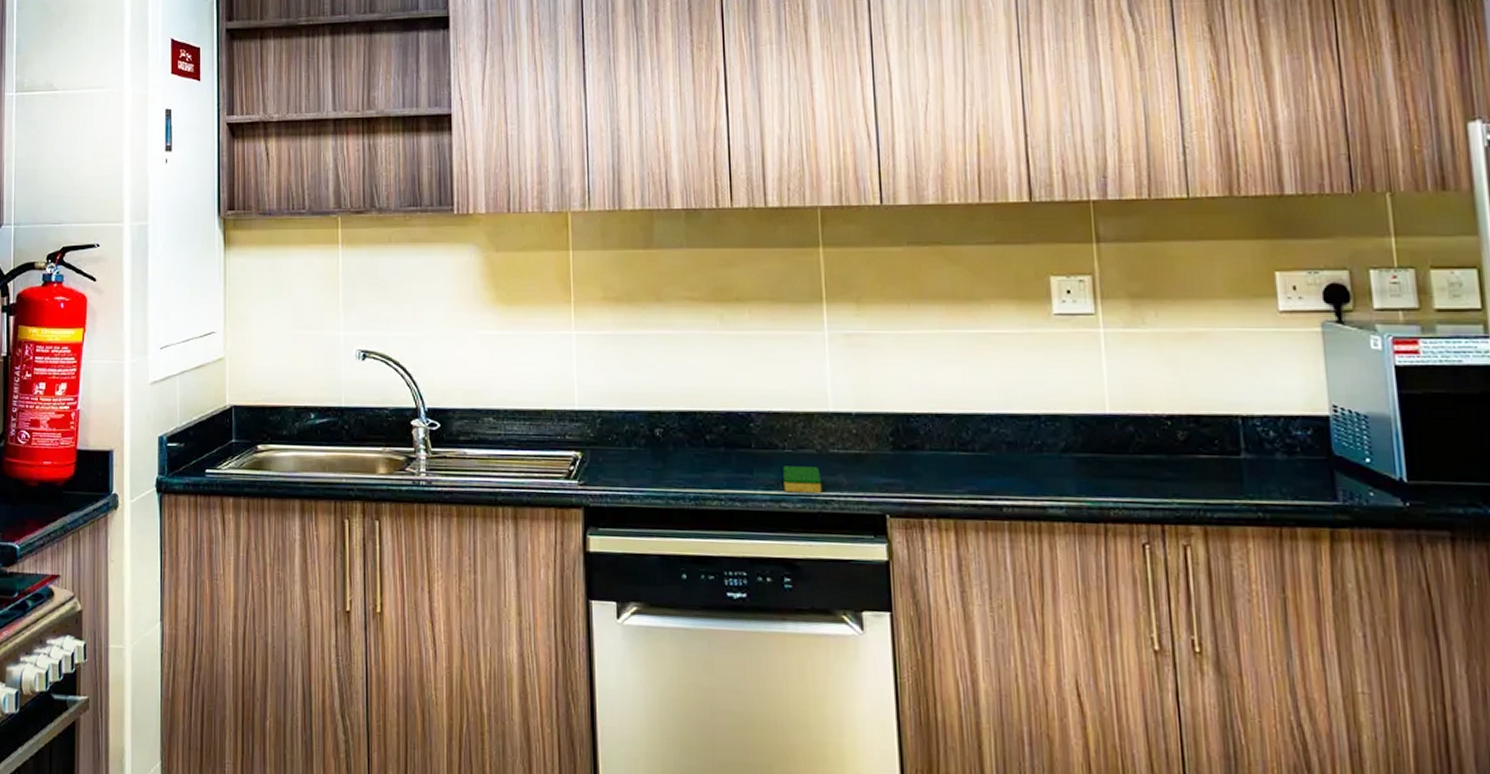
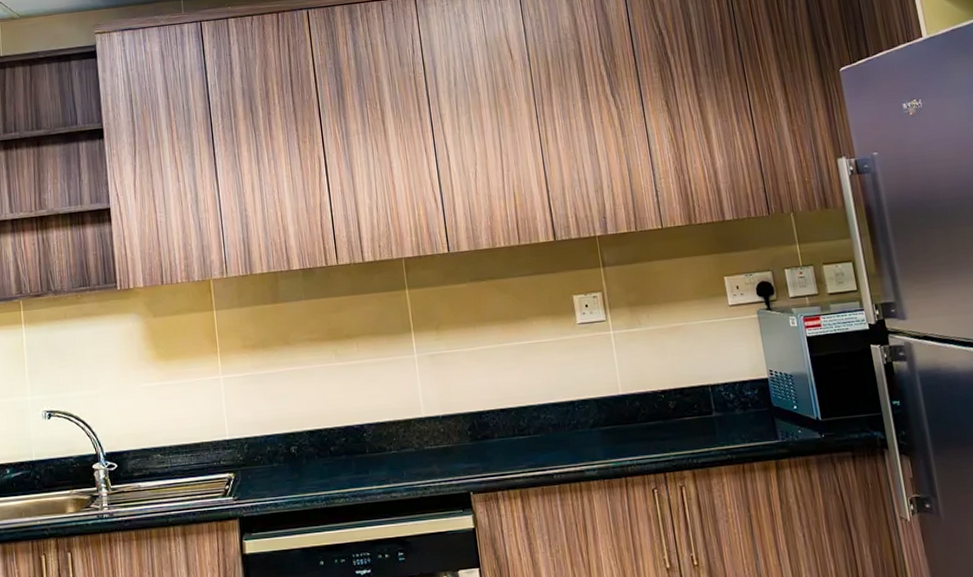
dish sponge: present [783,466,821,494] -> none [391,462,421,485]

